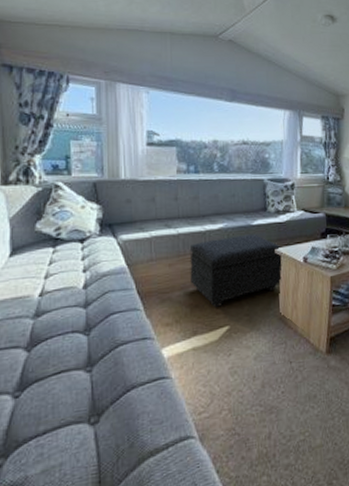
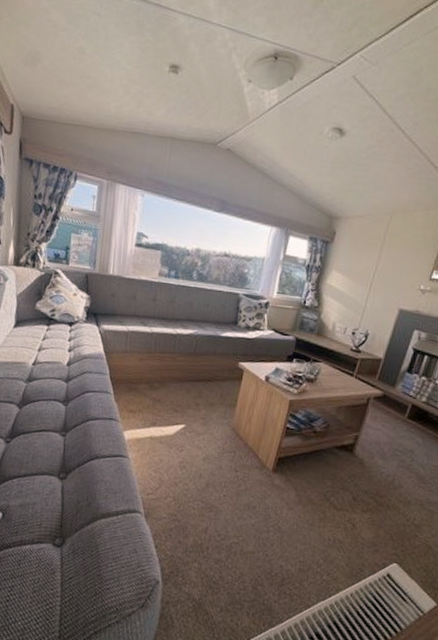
footstool: present [190,234,283,308] -> none [156,343,247,406]

